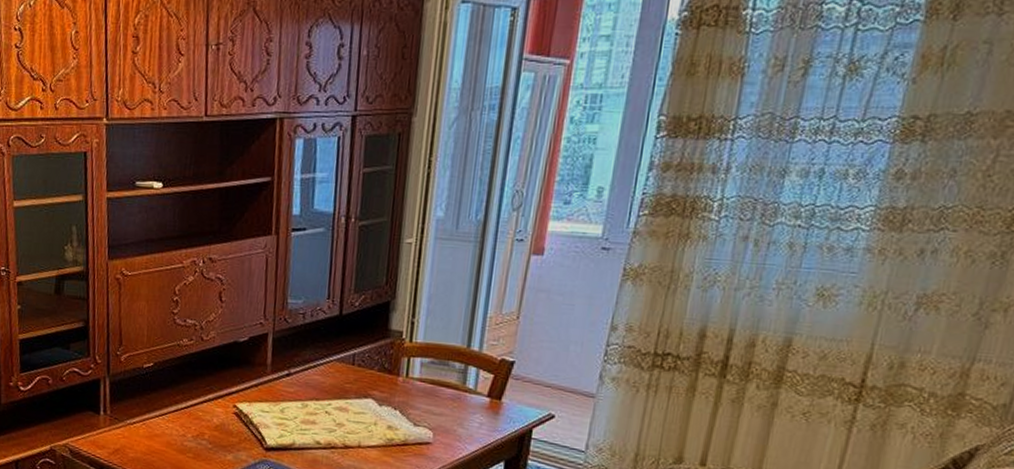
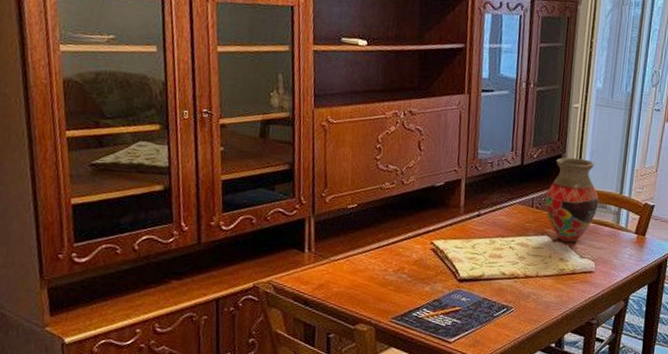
vase: none [368,304,439,408] -> present [544,157,599,243]

